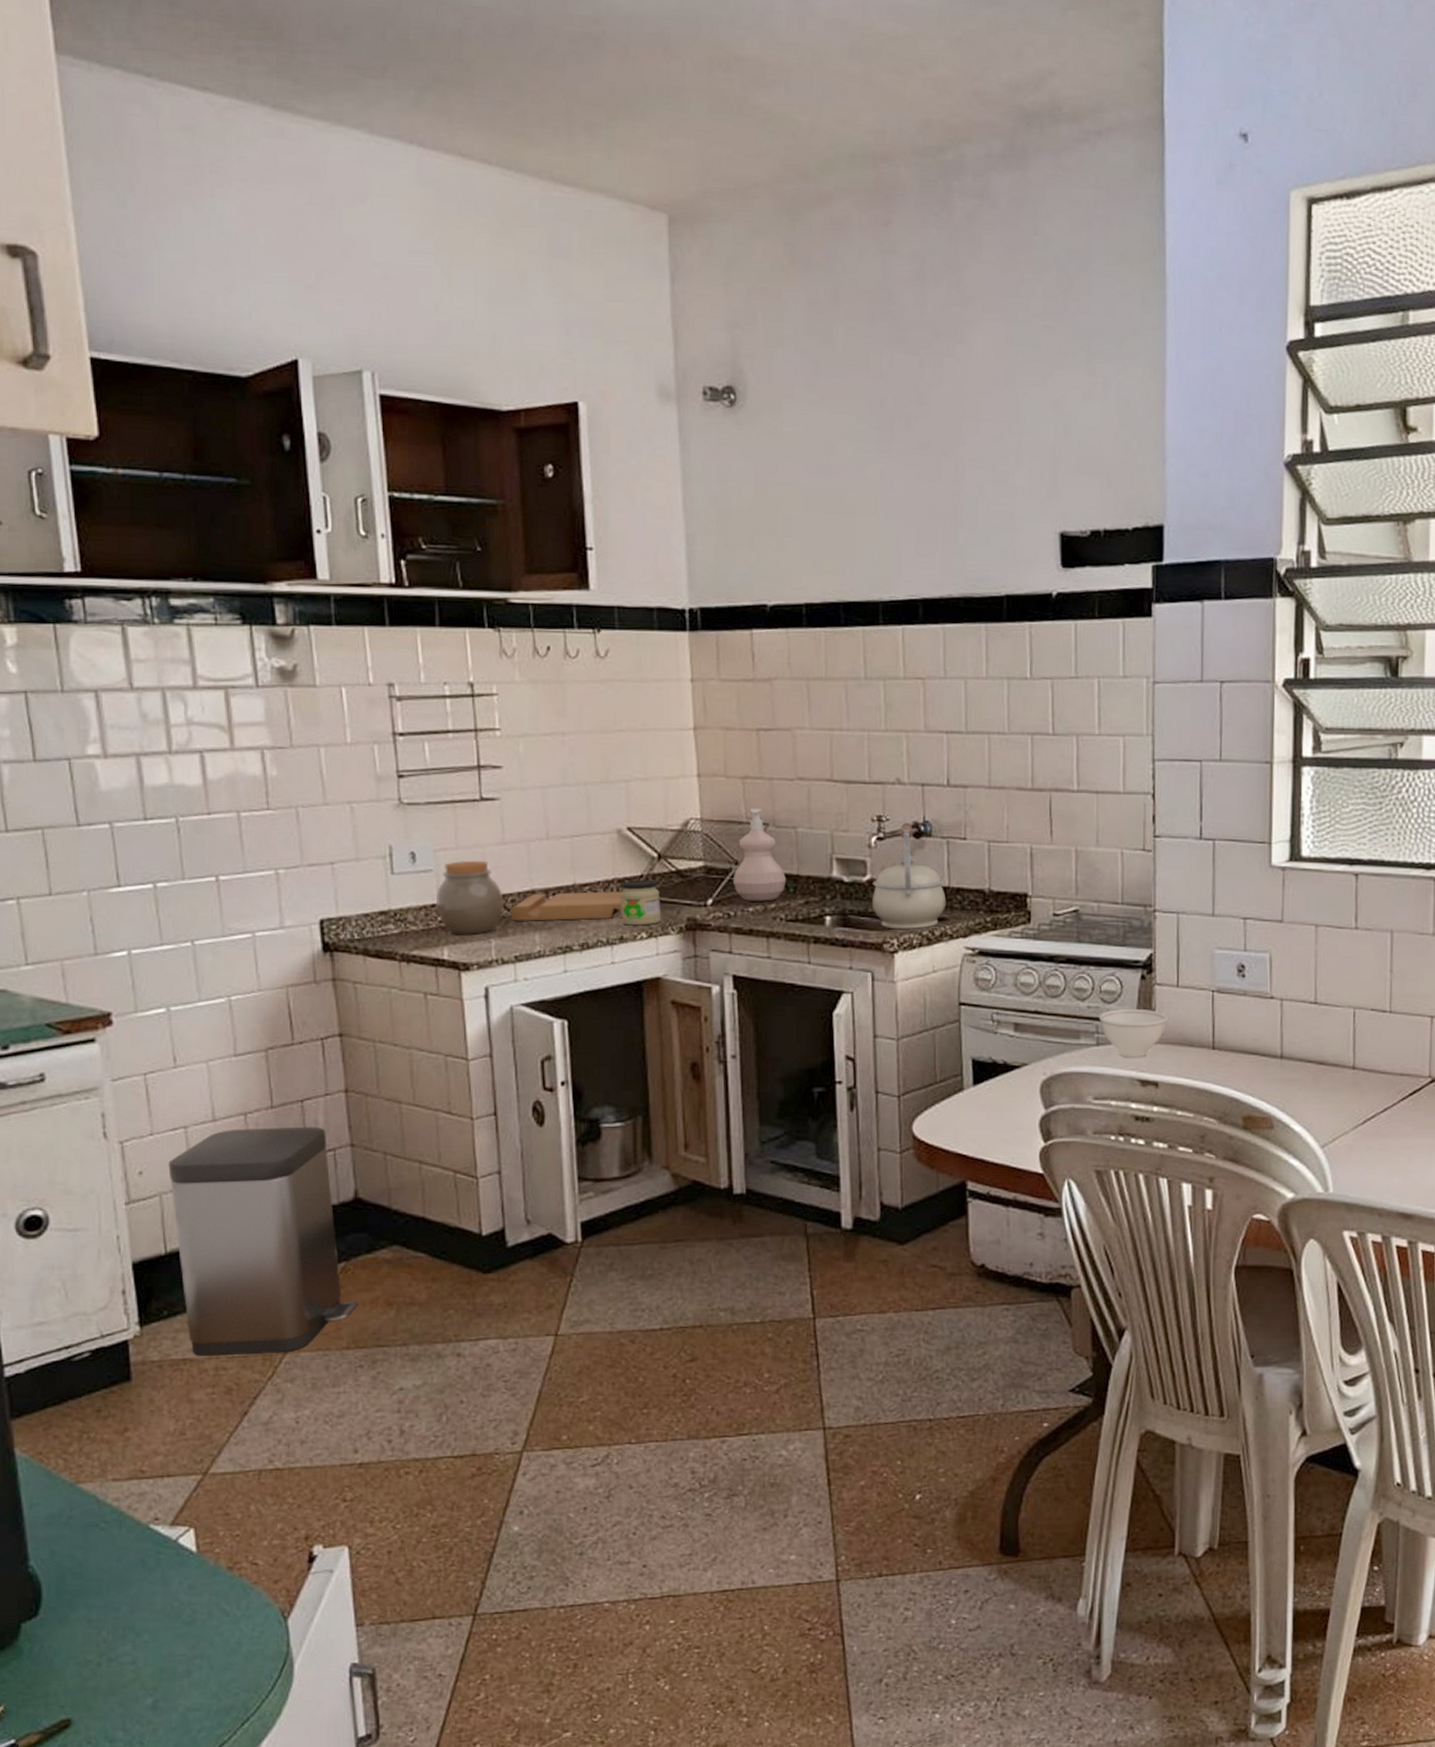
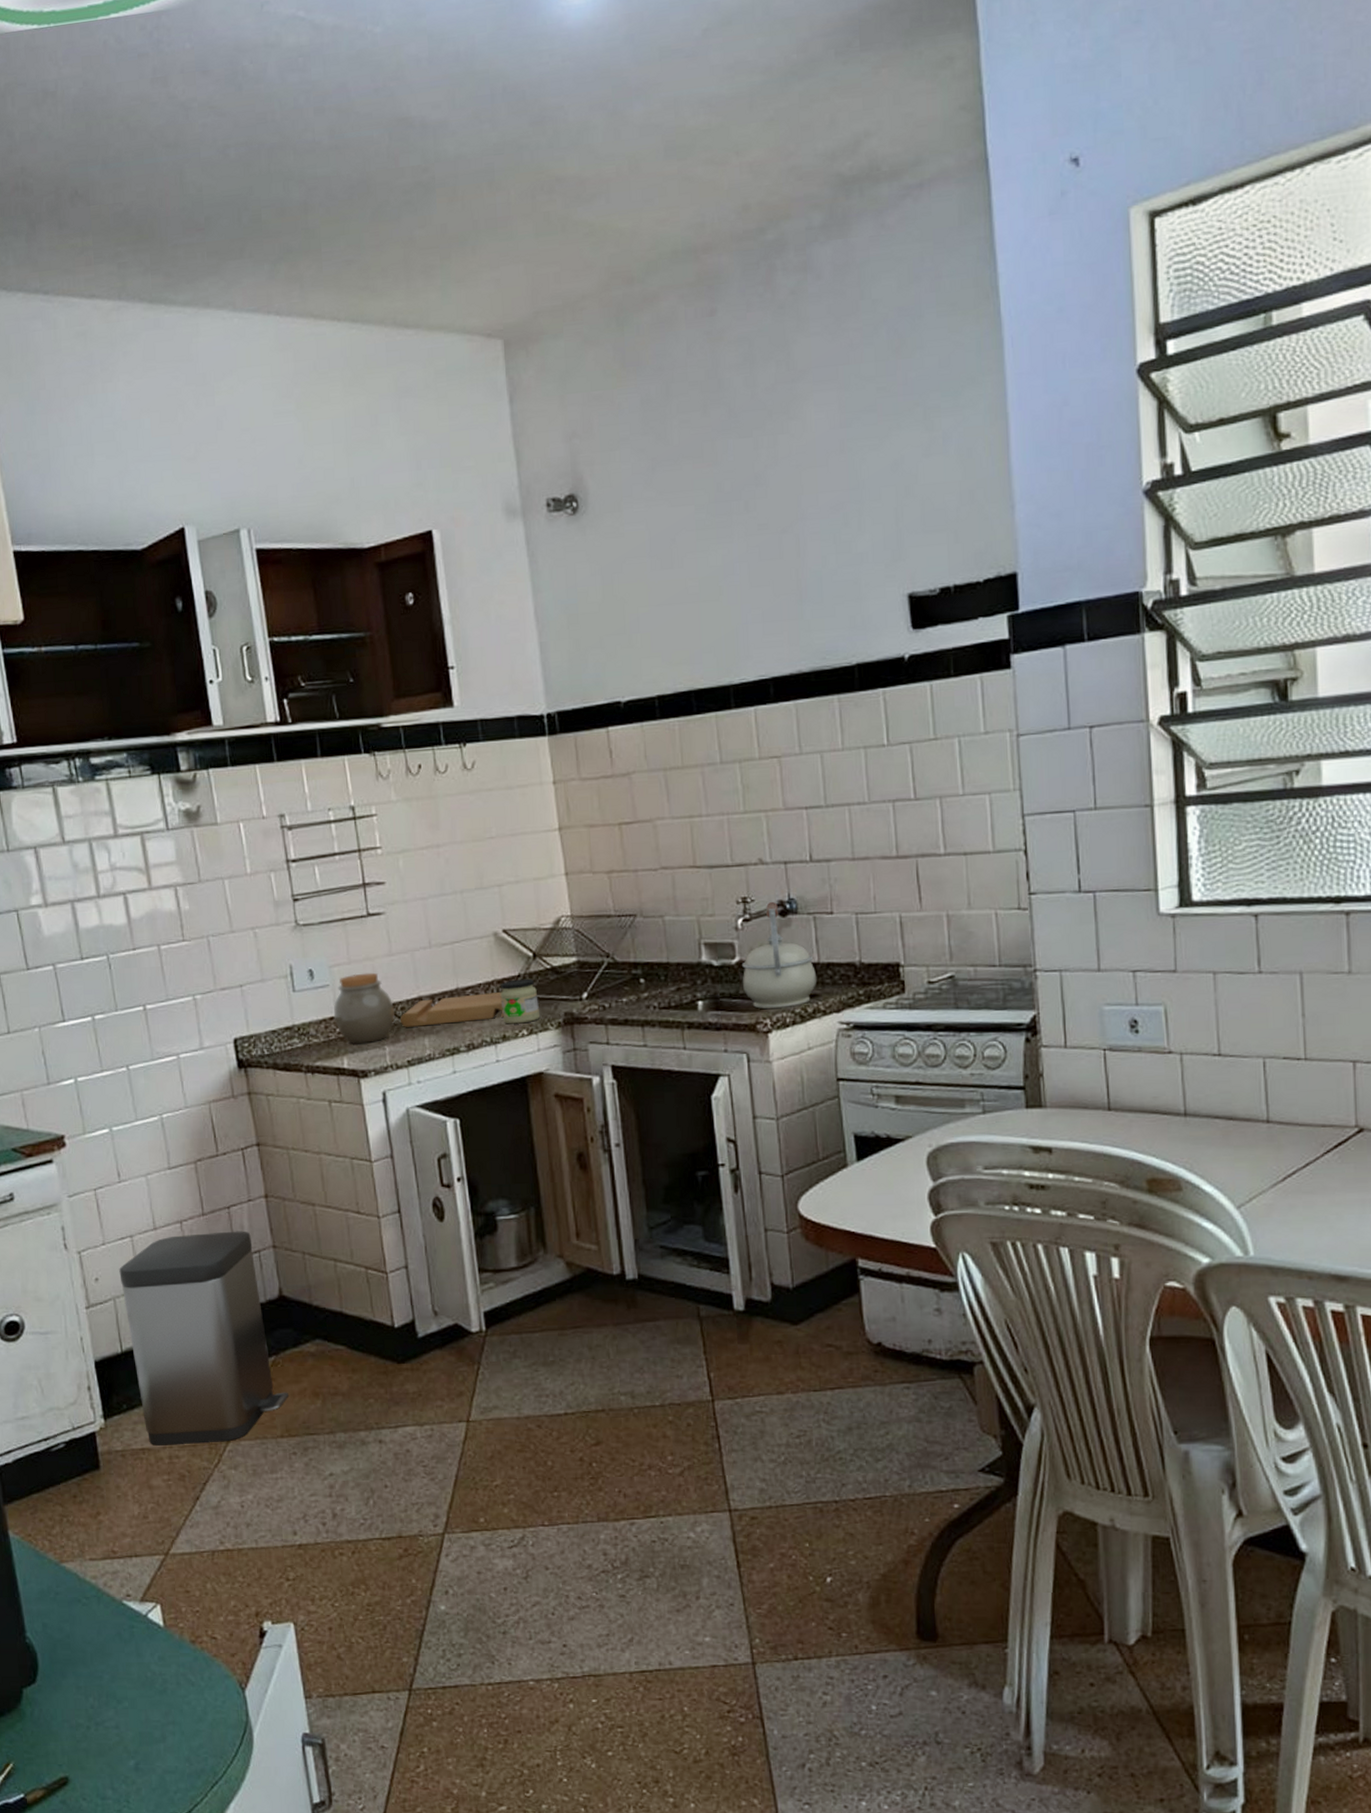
soap bottle: present [732,808,787,902] -> none [605,900,658,992]
bowl: present [1099,1008,1168,1058] -> none [983,1073,1057,1125]

